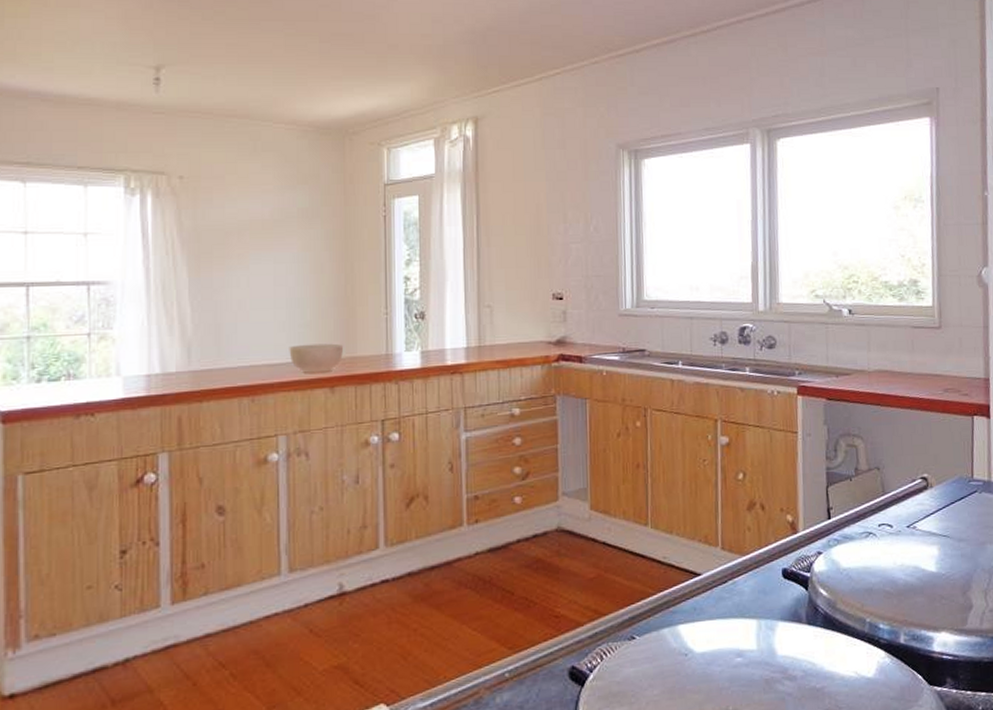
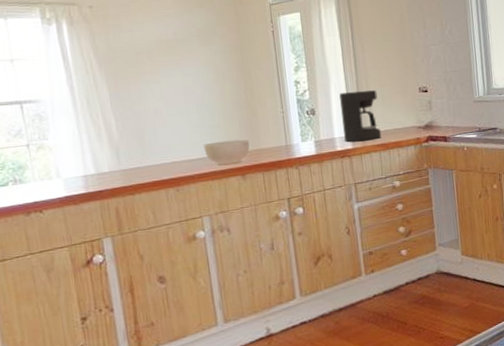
coffee maker: none [456,293,503,356] -> present [339,90,382,143]

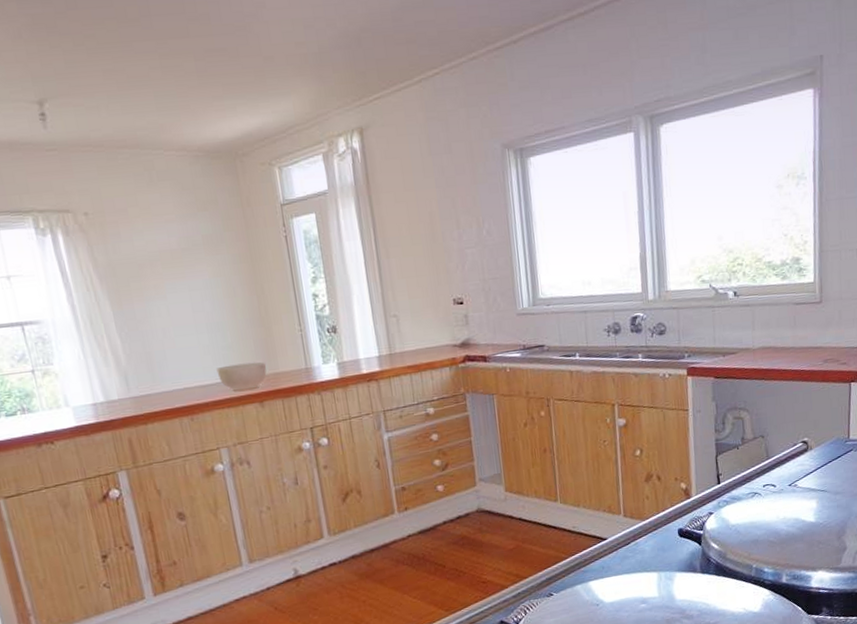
coffee maker: present [339,90,382,143] -> none [363,303,412,365]

